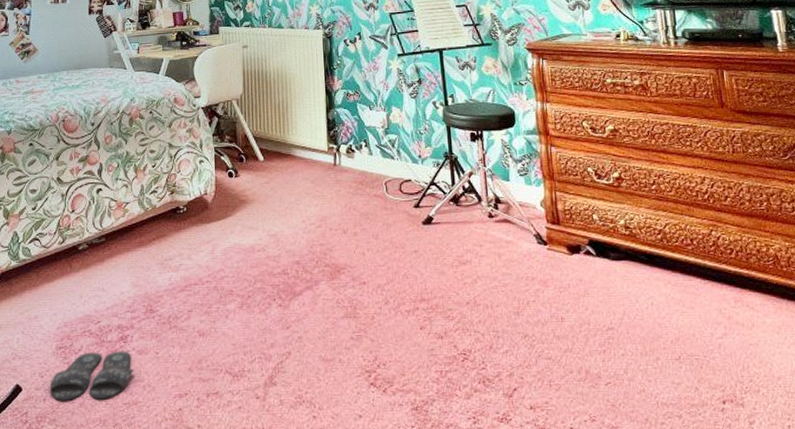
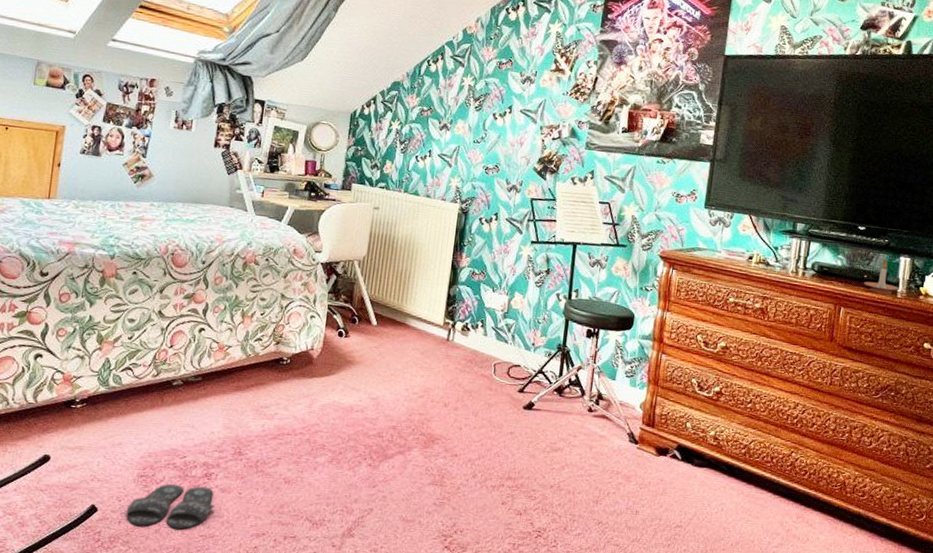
candle holder: none [740,15,779,51] -> present [864,259,899,295]

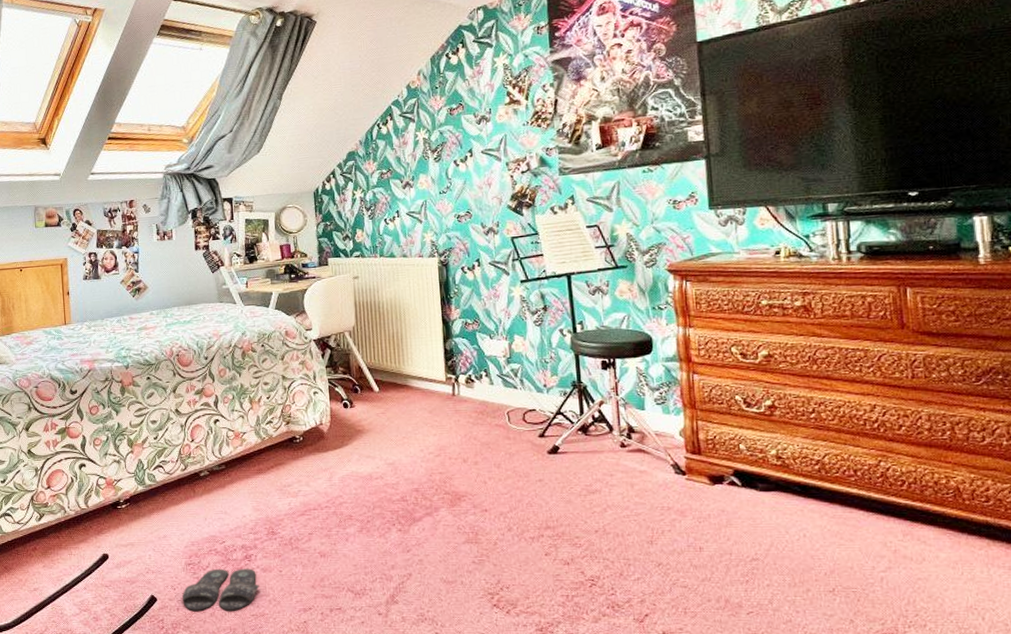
candle holder: present [864,259,899,295] -> none [930,223,980,264]

